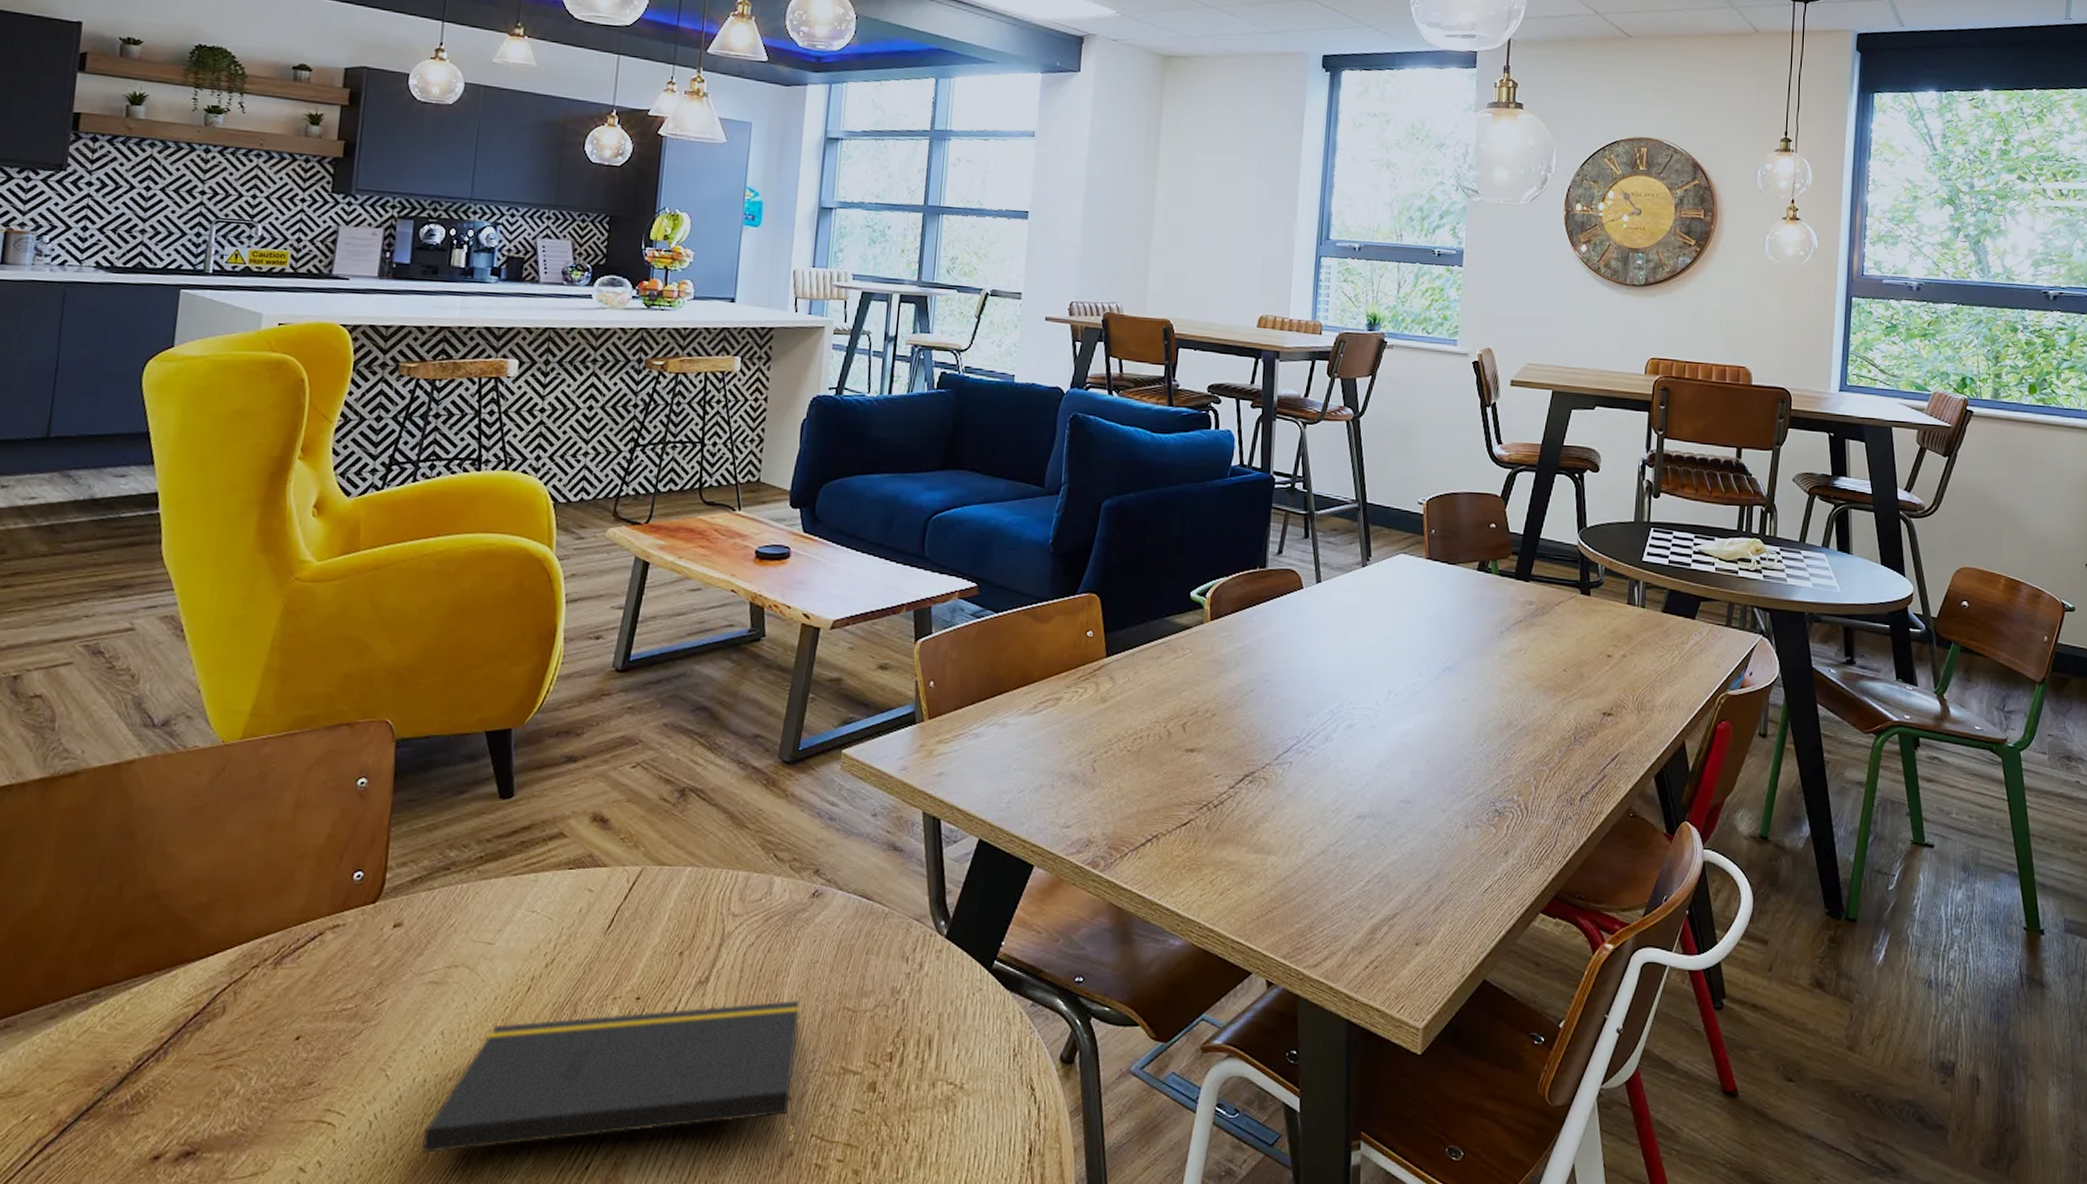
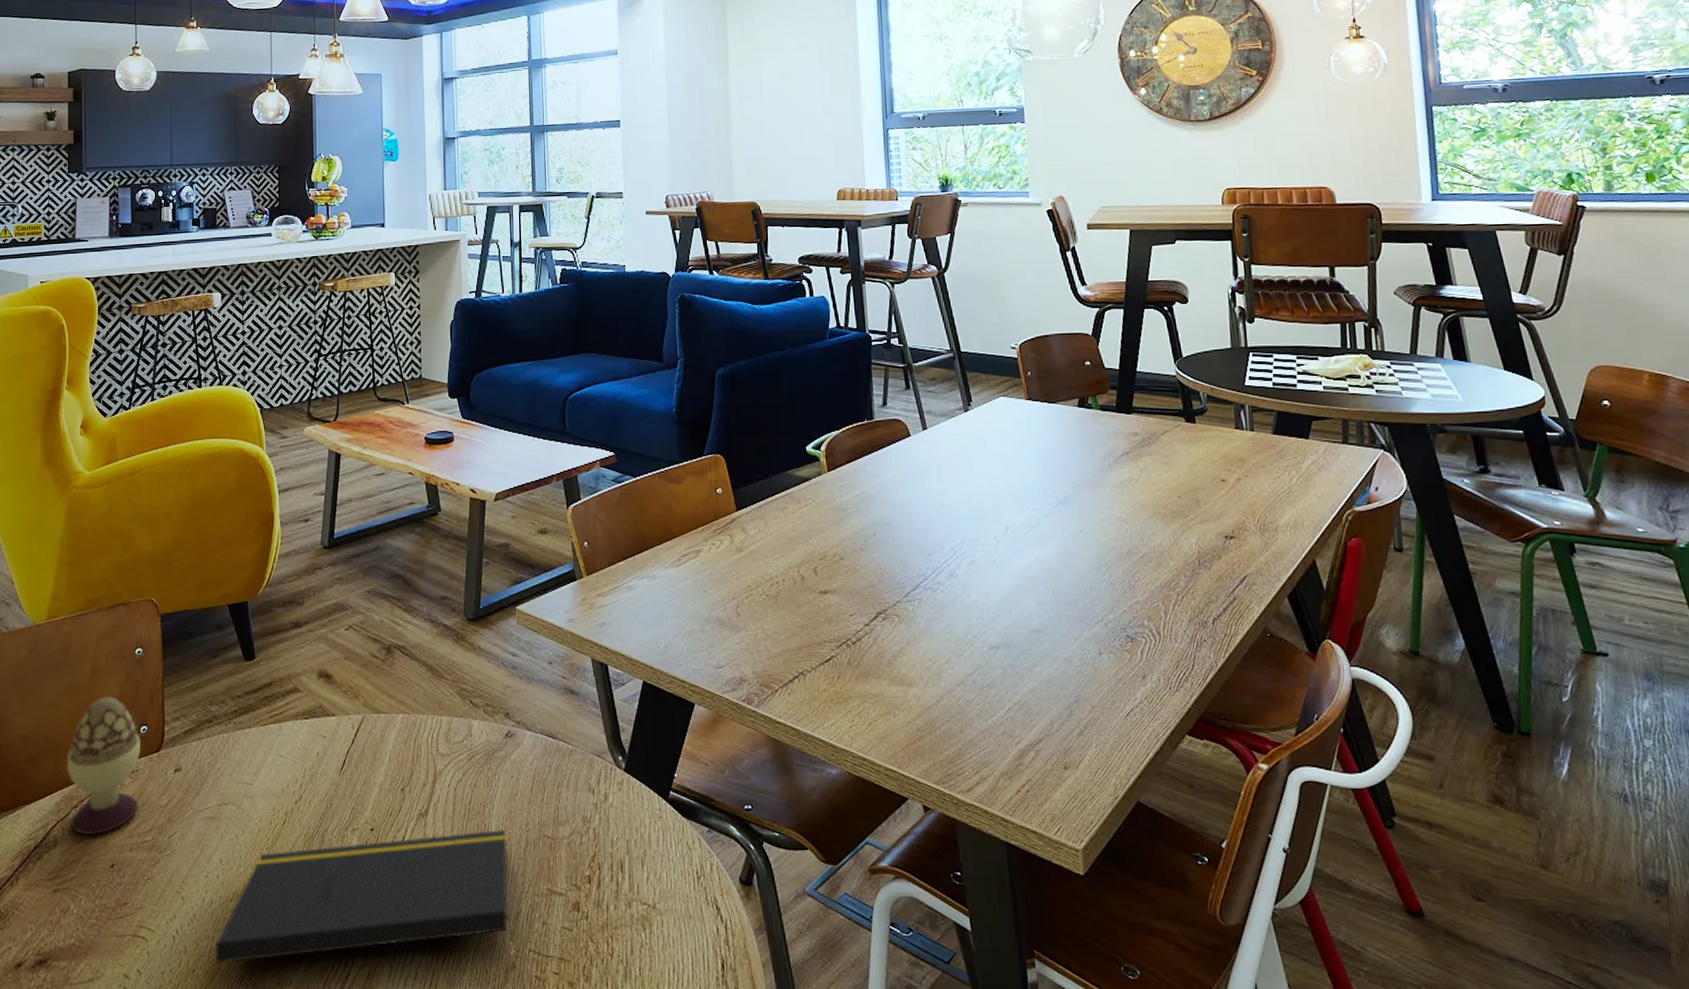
decorative egg: none [246,835,353,1000] -> present [66,697,140,834]

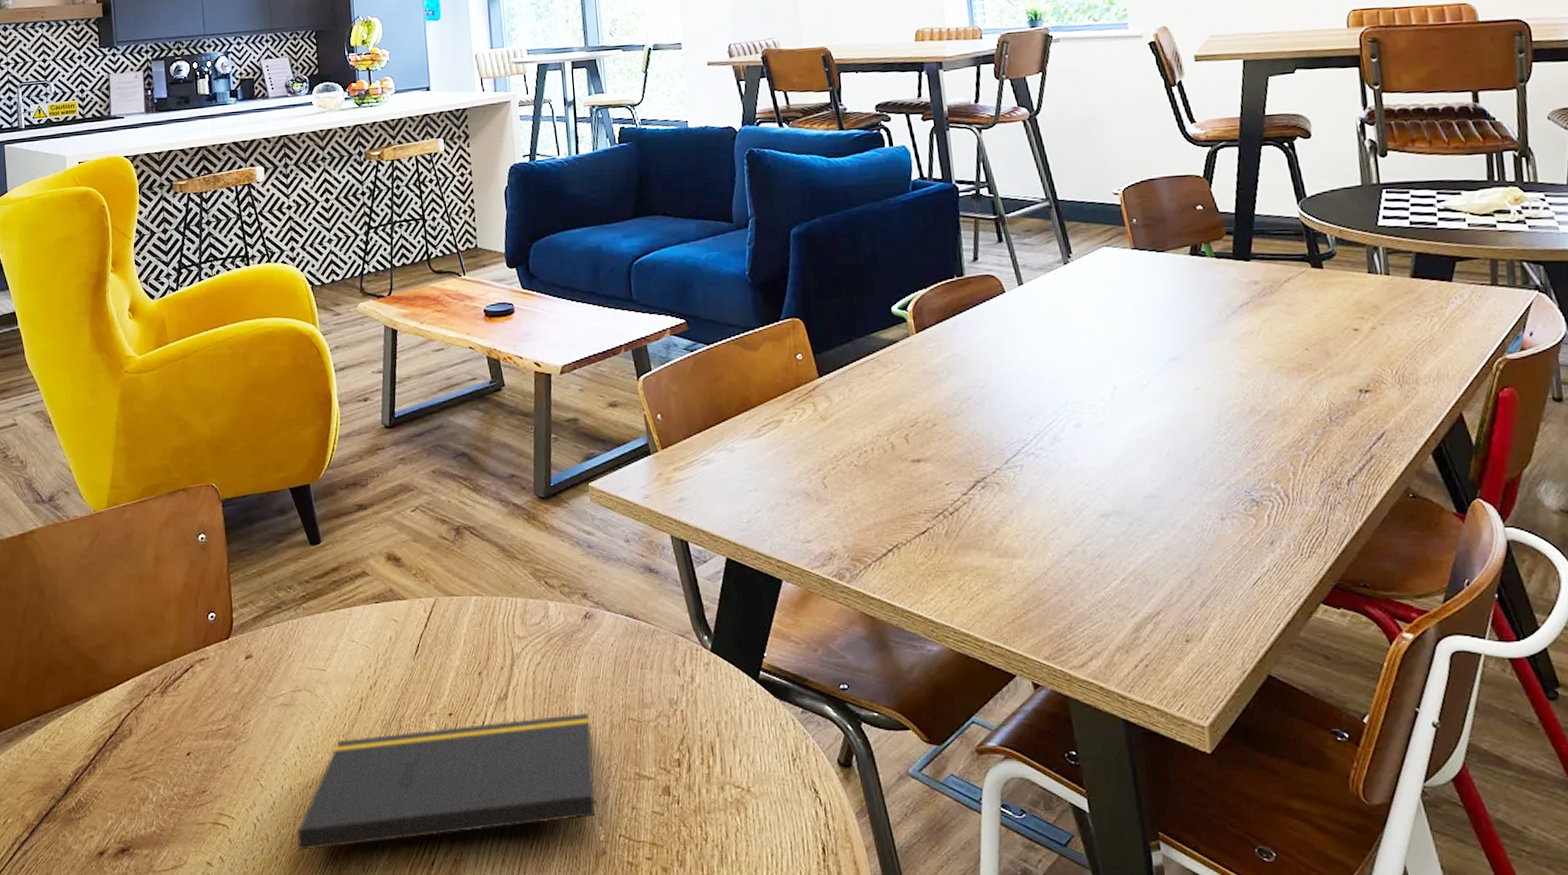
decorative egg: present [66,697,140,834] -> none [136,584,211,723]

